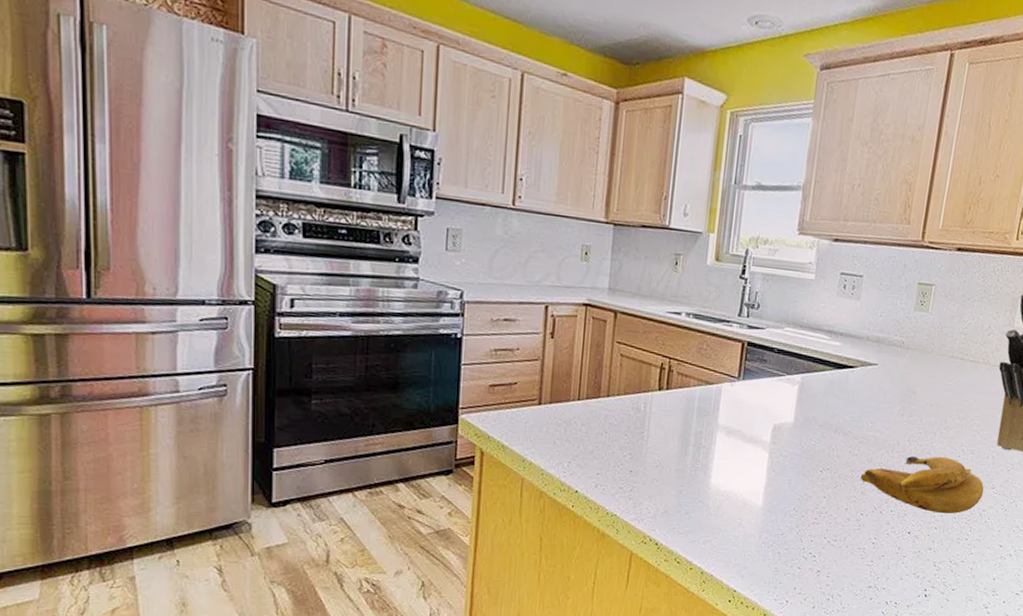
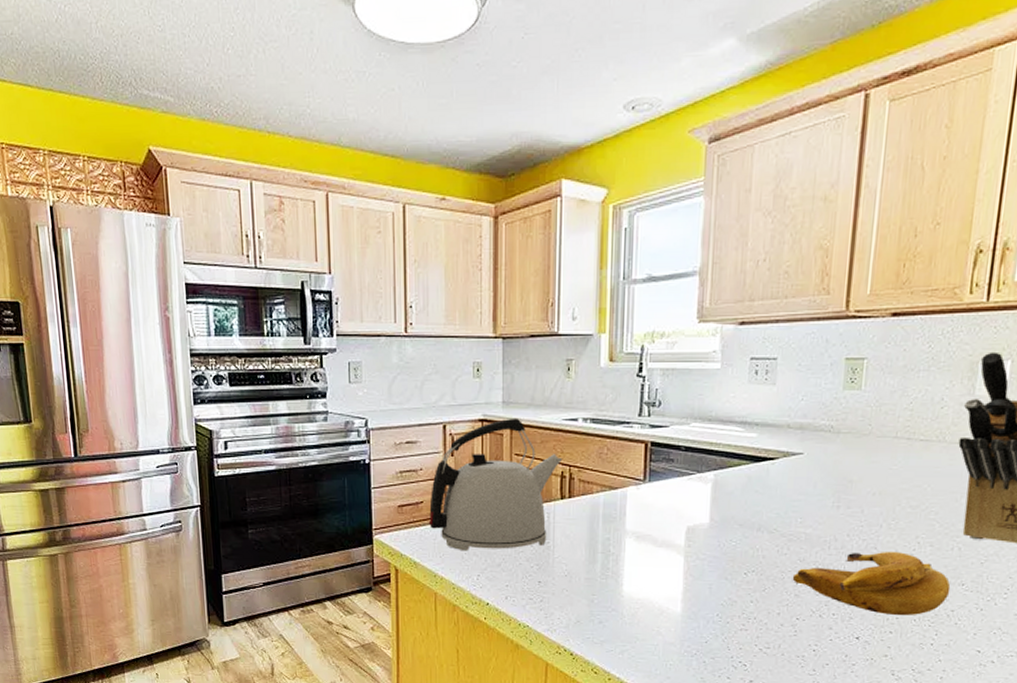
kettle: none [521,305,664,437] -> present [428,417,563,551]

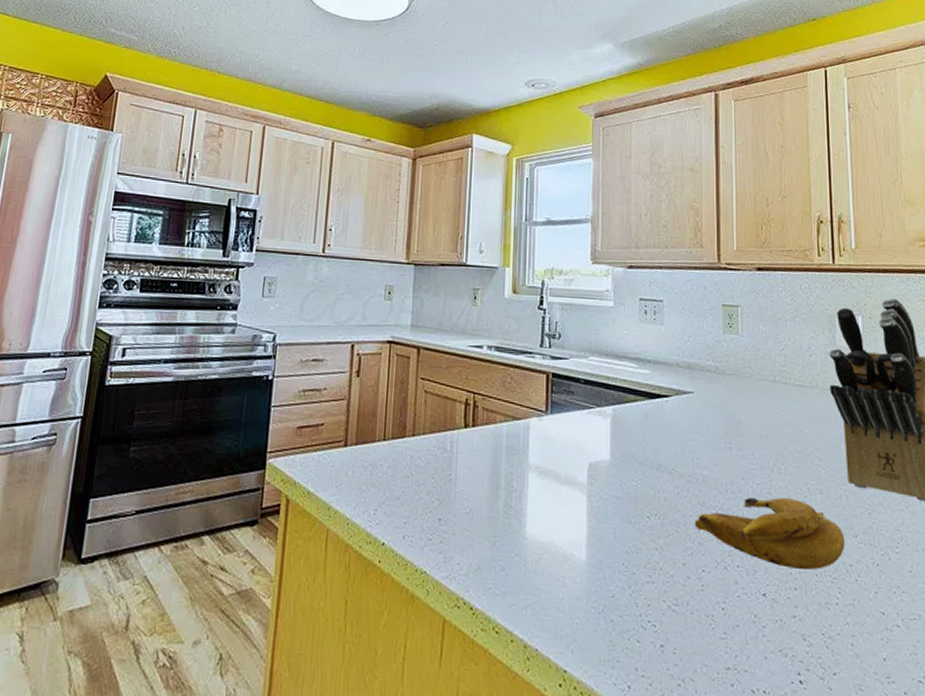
kettle: present [428,417,563,551] -> none [327,341,468,482]

